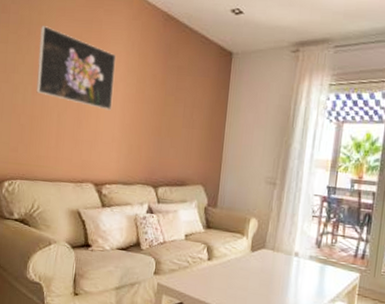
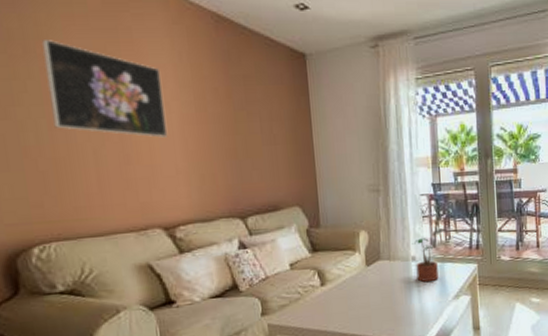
potted plant: none [296,236,319,280] -> present [412,238,439,282]

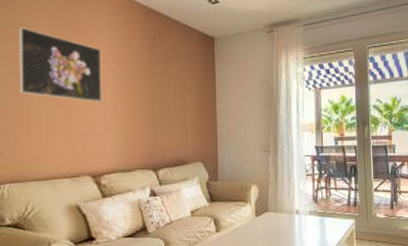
potted plant: present [412,238,439,282] -> none [296,194,319,234]

